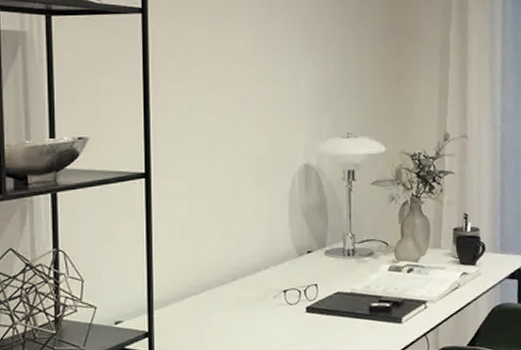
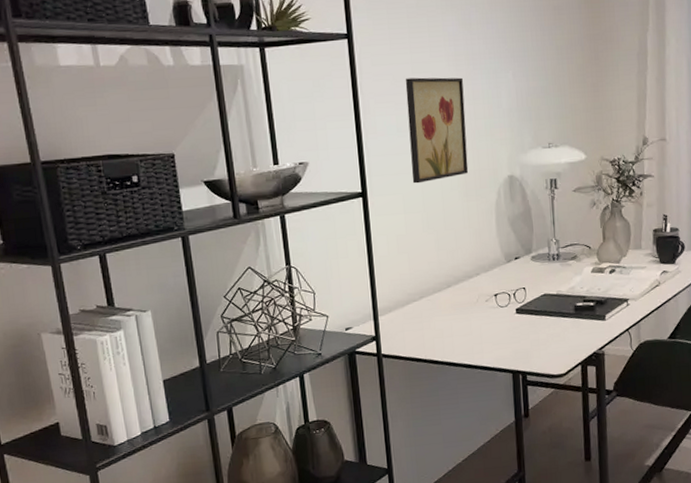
wall art: none [200,57,262,167] -> present [405,77,469,184]

